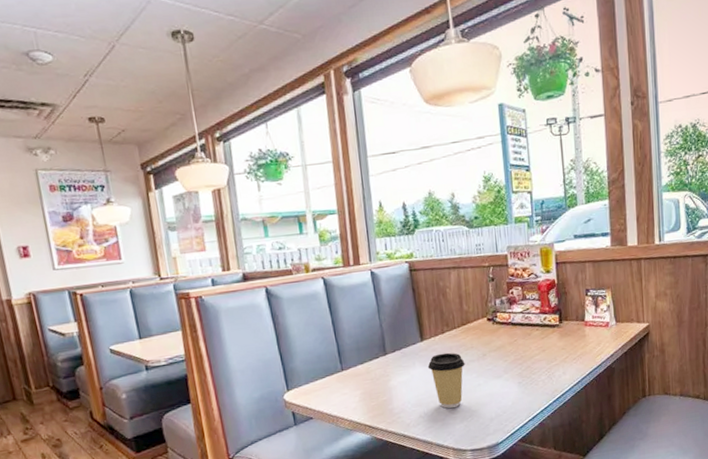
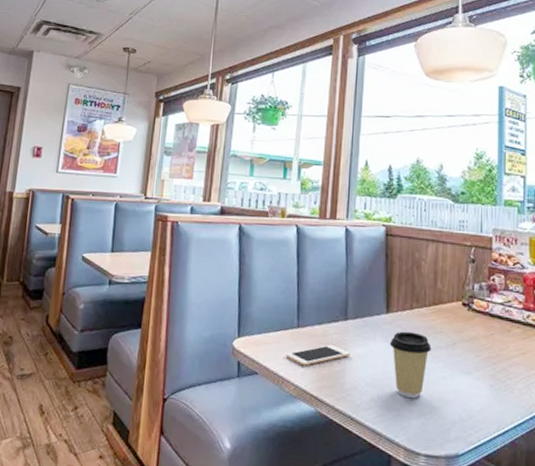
cell phone: none [335,378,394,403] -> present [285,344,350,366]

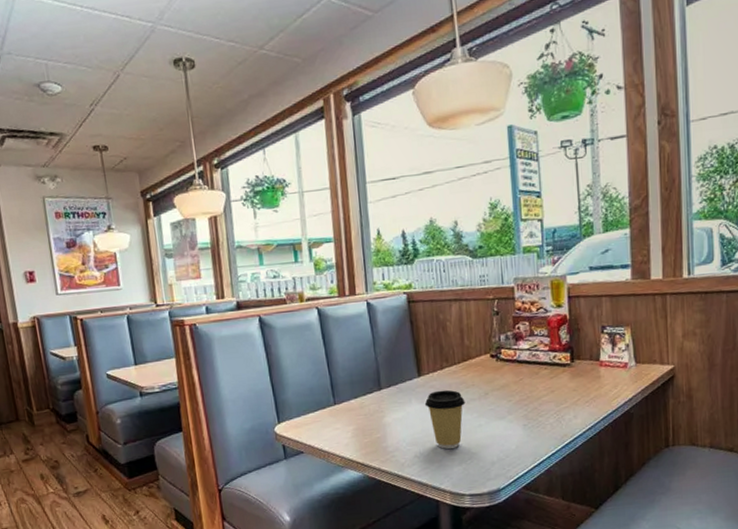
cell phone: present [285,344,350,366] -> none [327,414,389,438]

